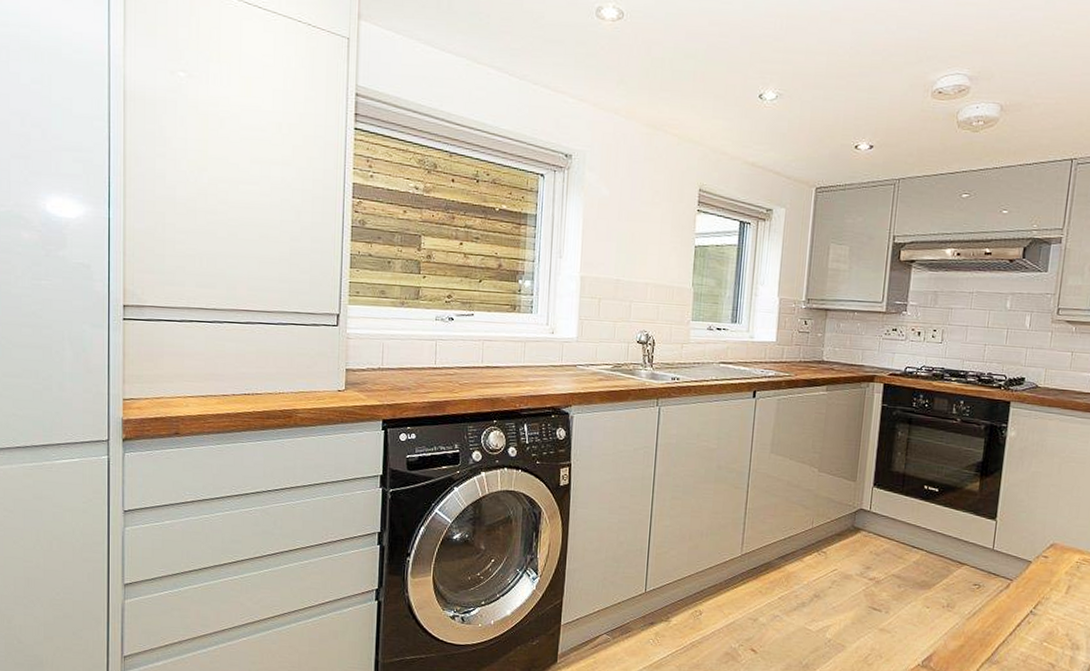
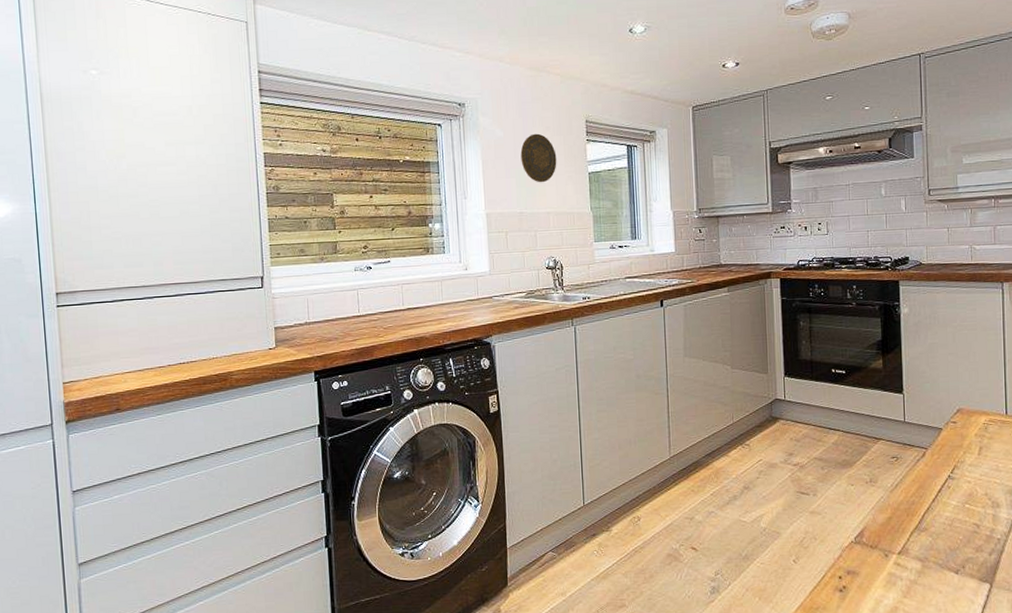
decorative plate: none [624,196,663,251] -> present [520,133,557,183]

